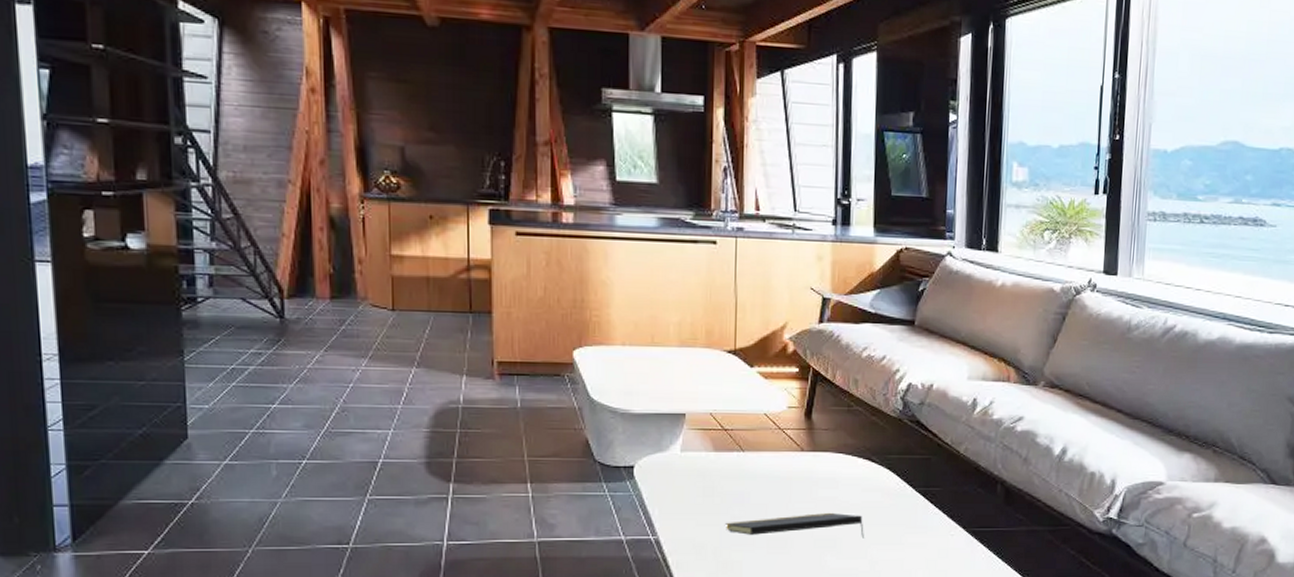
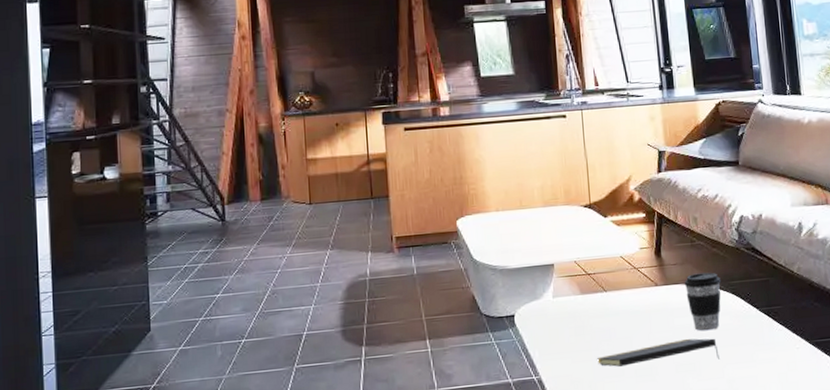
coffee cup: none [834,442,876,506] -> present [684,272,721,331]

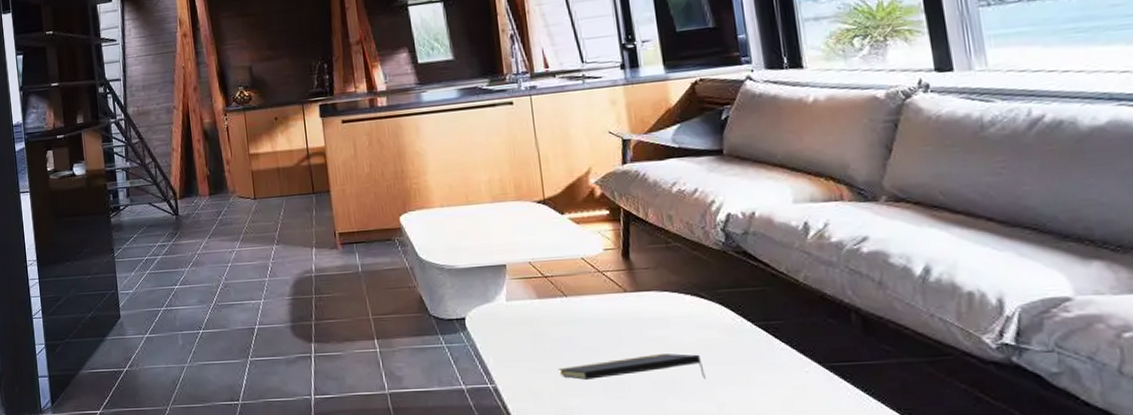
coffee cup: present [684,272,721,331] -> none [658,278,706,346]

